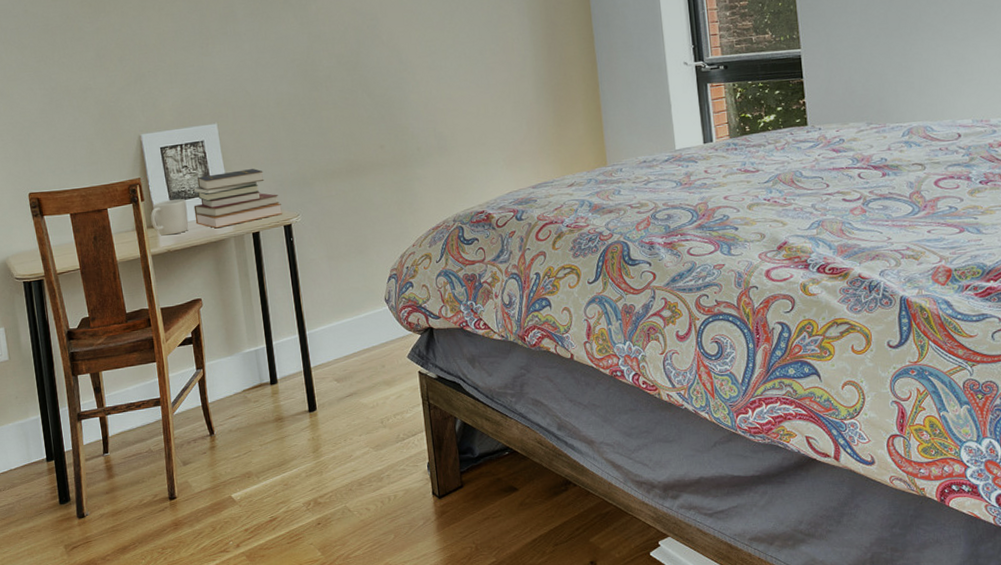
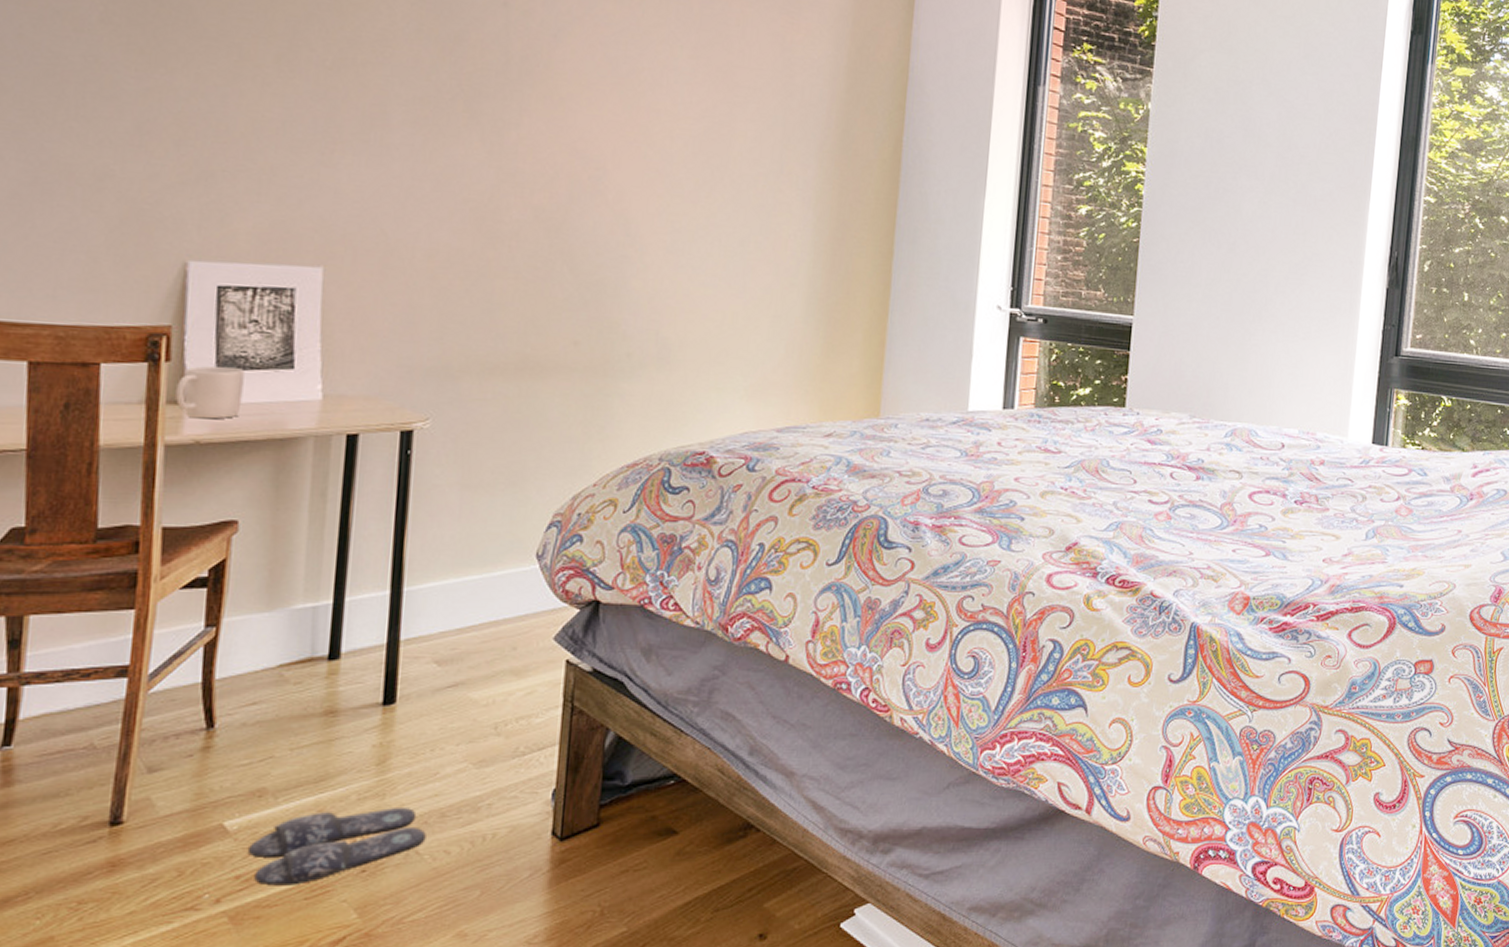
books: present [193,169,282,229] -> none [254,339,403,420]
slippers: none [249,480,353,535] -> present [249,808,426,886]

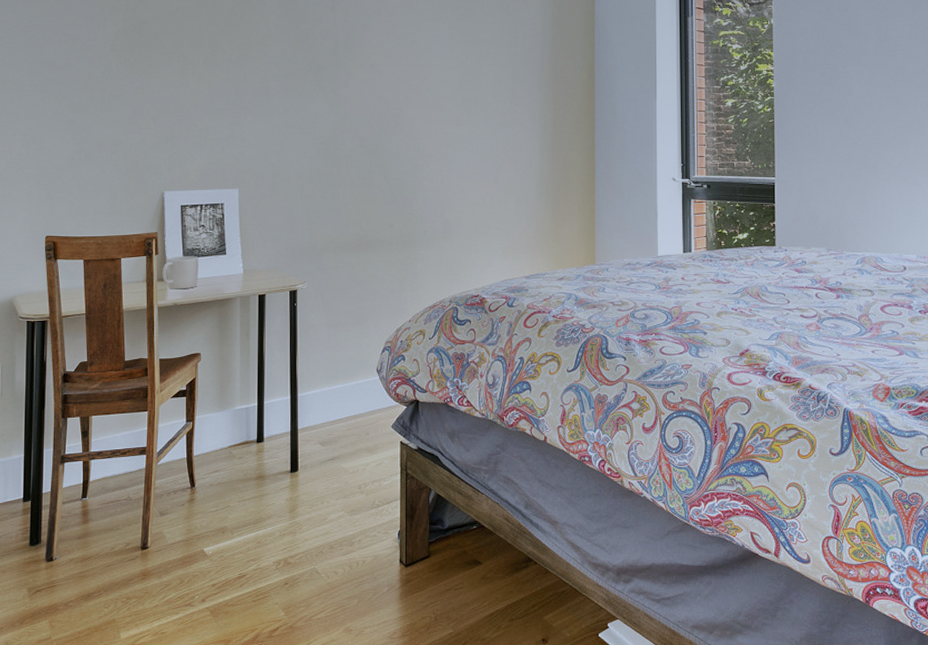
slippers: present [249,808,426,886] -> none [219,542,322,592]

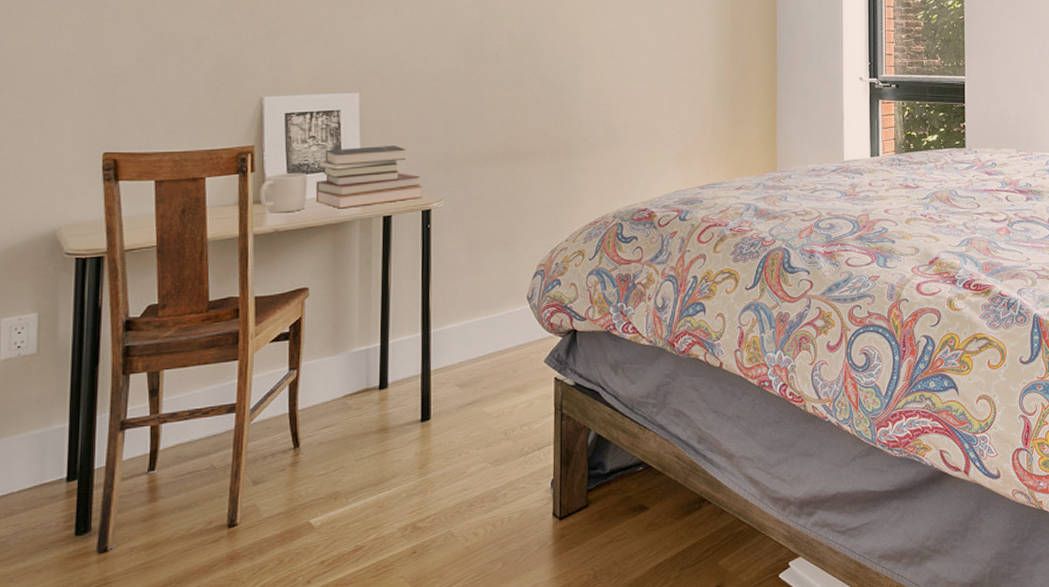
books: none [205,234,290,287] -> present [315,146,422,209]

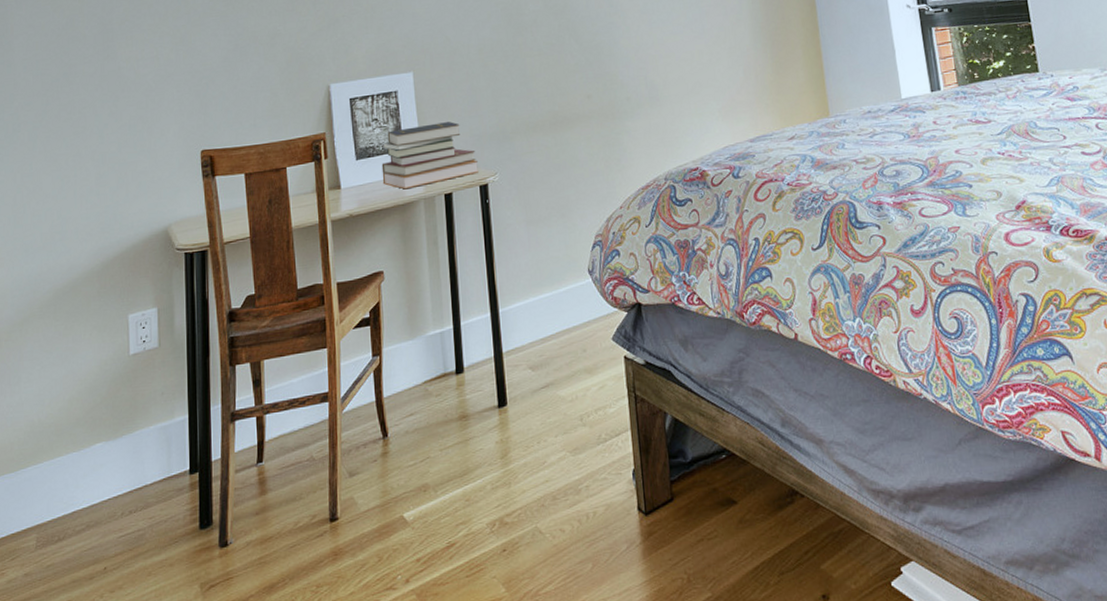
mug: present [260,172,307,213] -> none [334,155,375,198]

